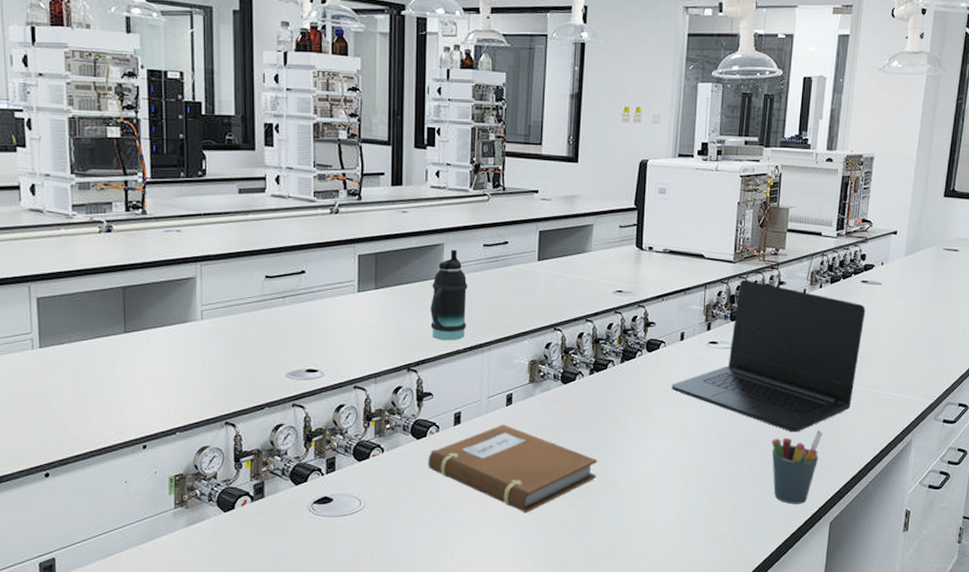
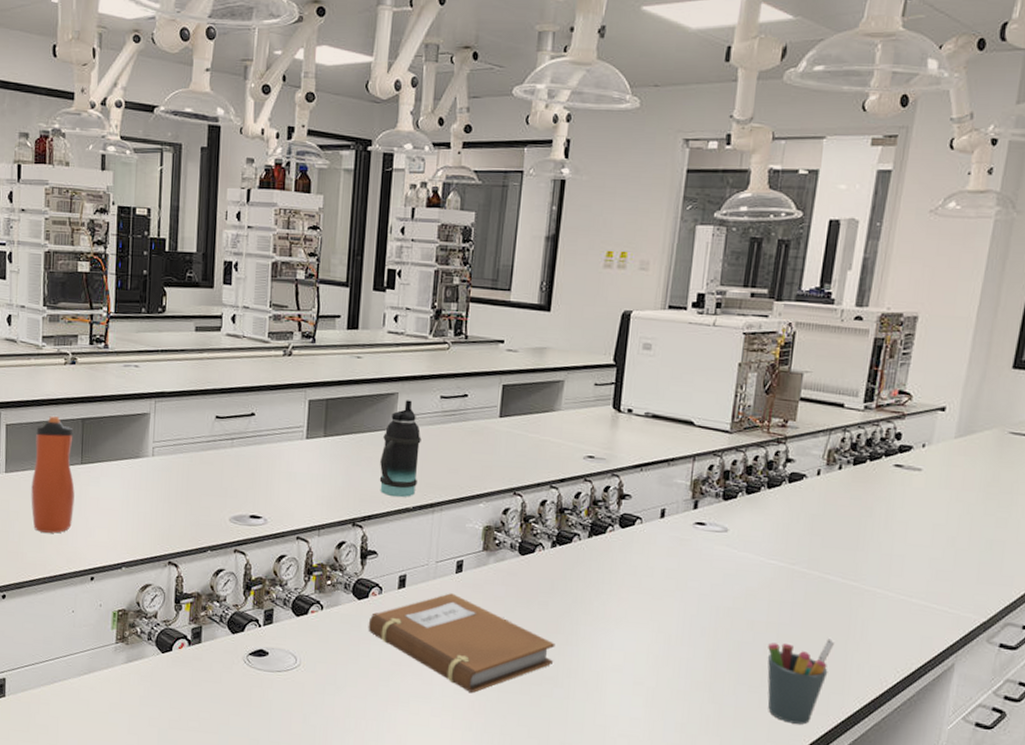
water bottle: none [70,286,120,405] -> present [31,416,75,534]
laptop: present [671,279,866,432] -> none [647,453,899,639]

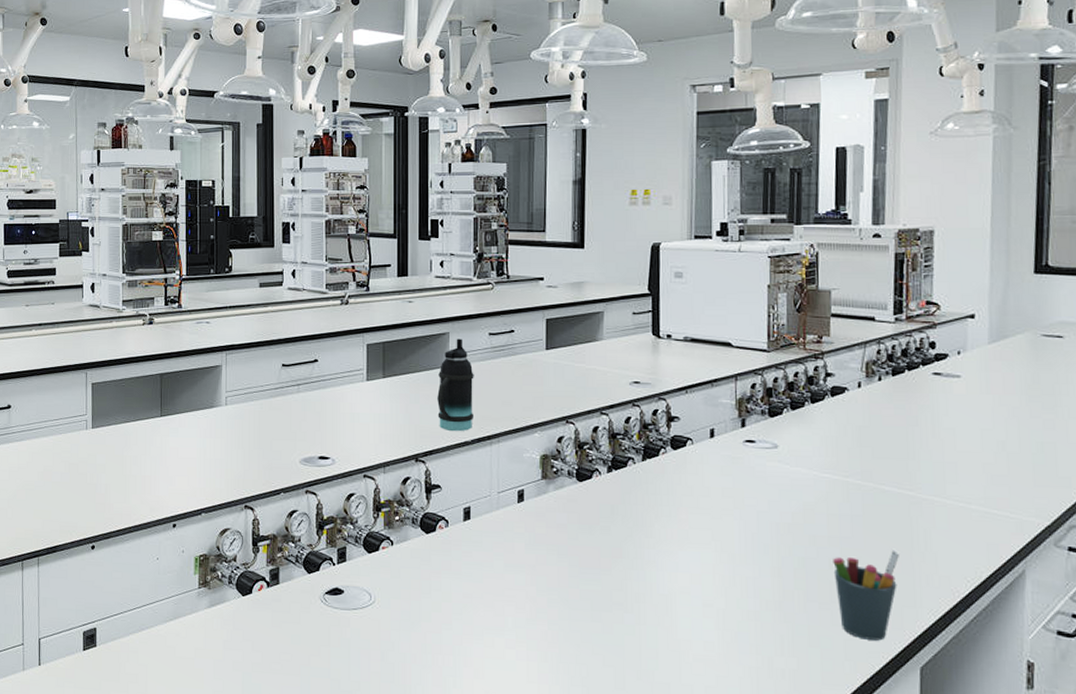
water bottle: present [31,416,75,534] -> none [116,373,156,484]
notebook: present [368,593,556,693] -> none [437,523,621,622]

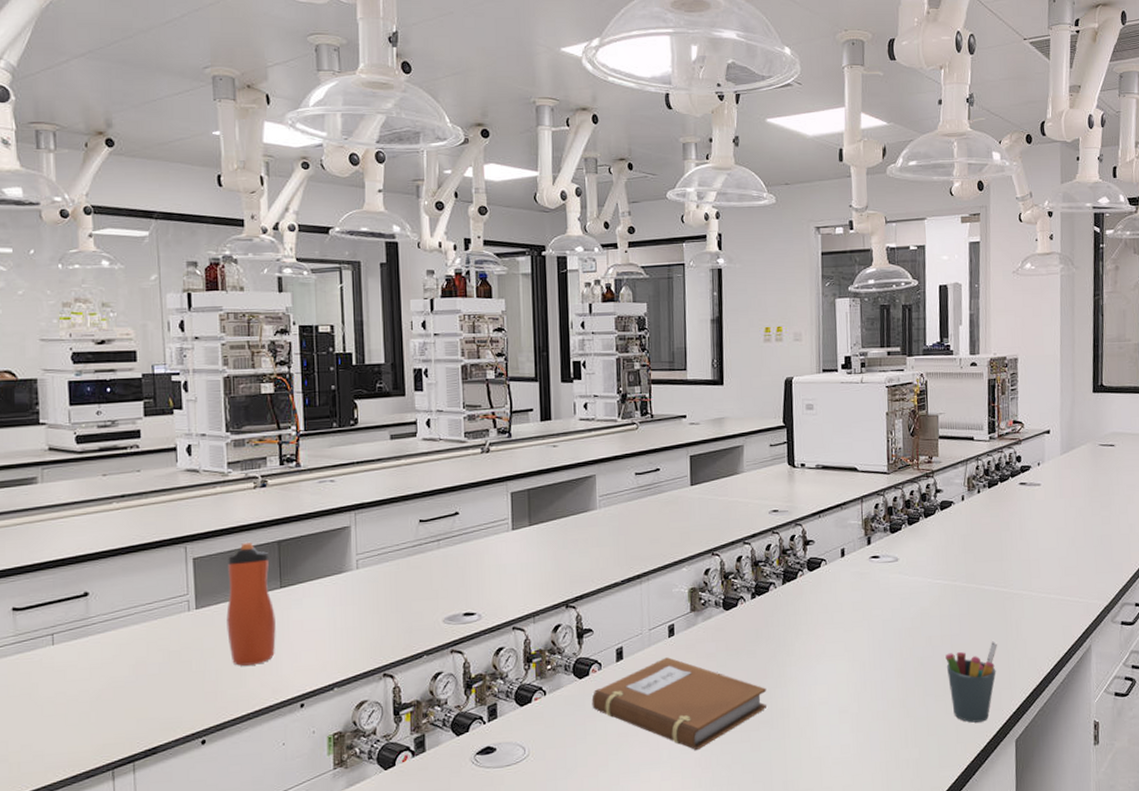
water bottle: none [116,373,156,484] -> present [226,543,276,666]
bottle: present [437,339,474,431] -> none [586,480,623,573]
notebook: none [437,523,621,622] -> present [591,657,767,750]

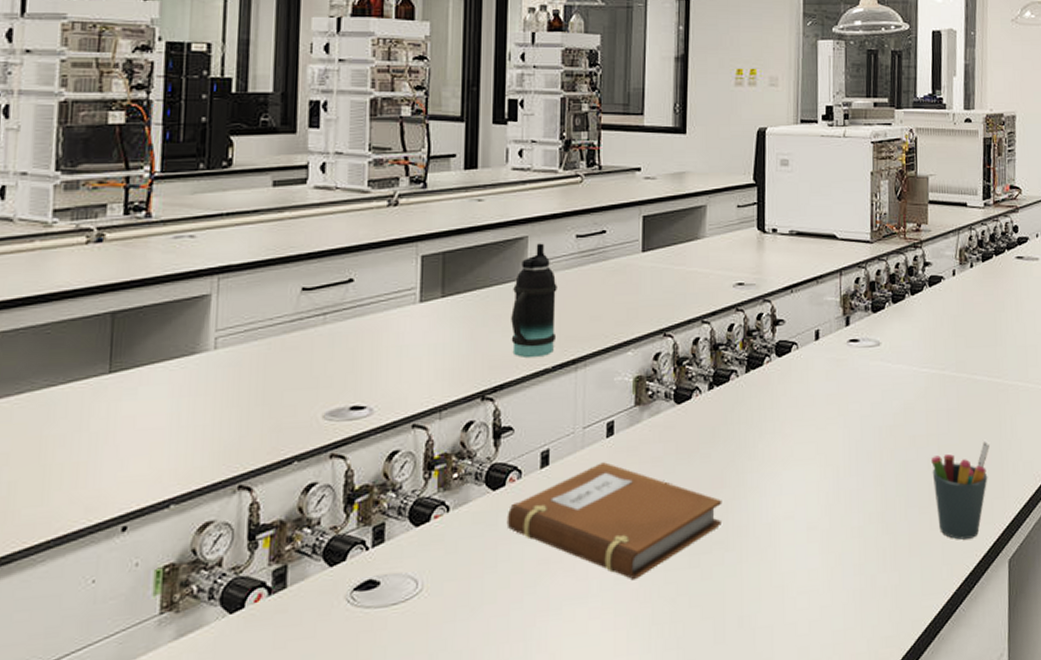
water bottle: present [226,543,276,666] -> none [29,314,99,477]
bottle: none [586,480,623,573] -> present [511,243,557,357]

